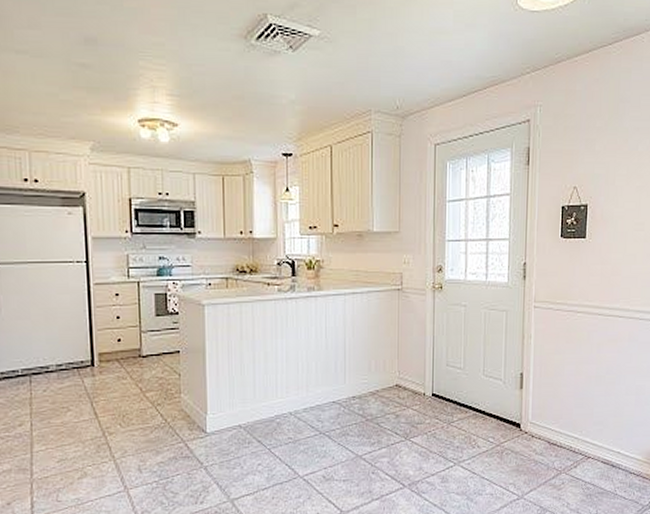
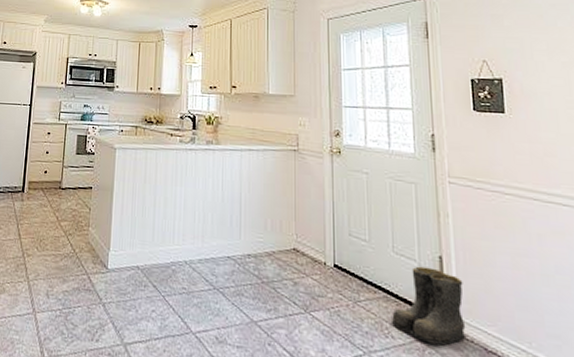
boots: none [477,384,537,446] -> present [390,266,467,346]

